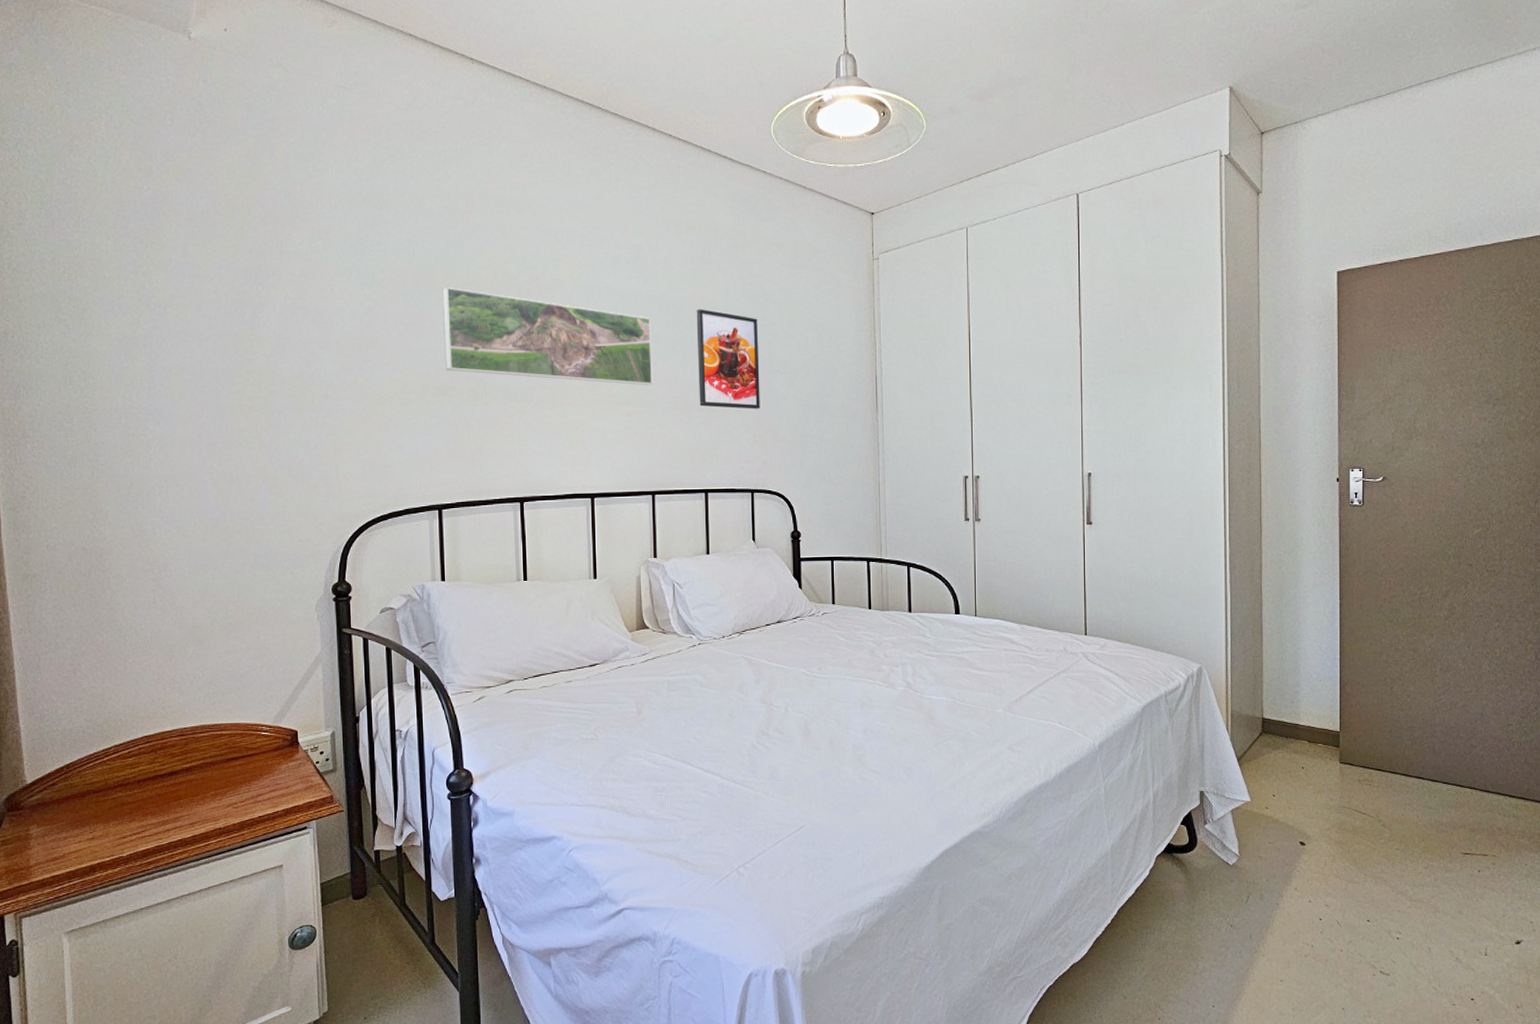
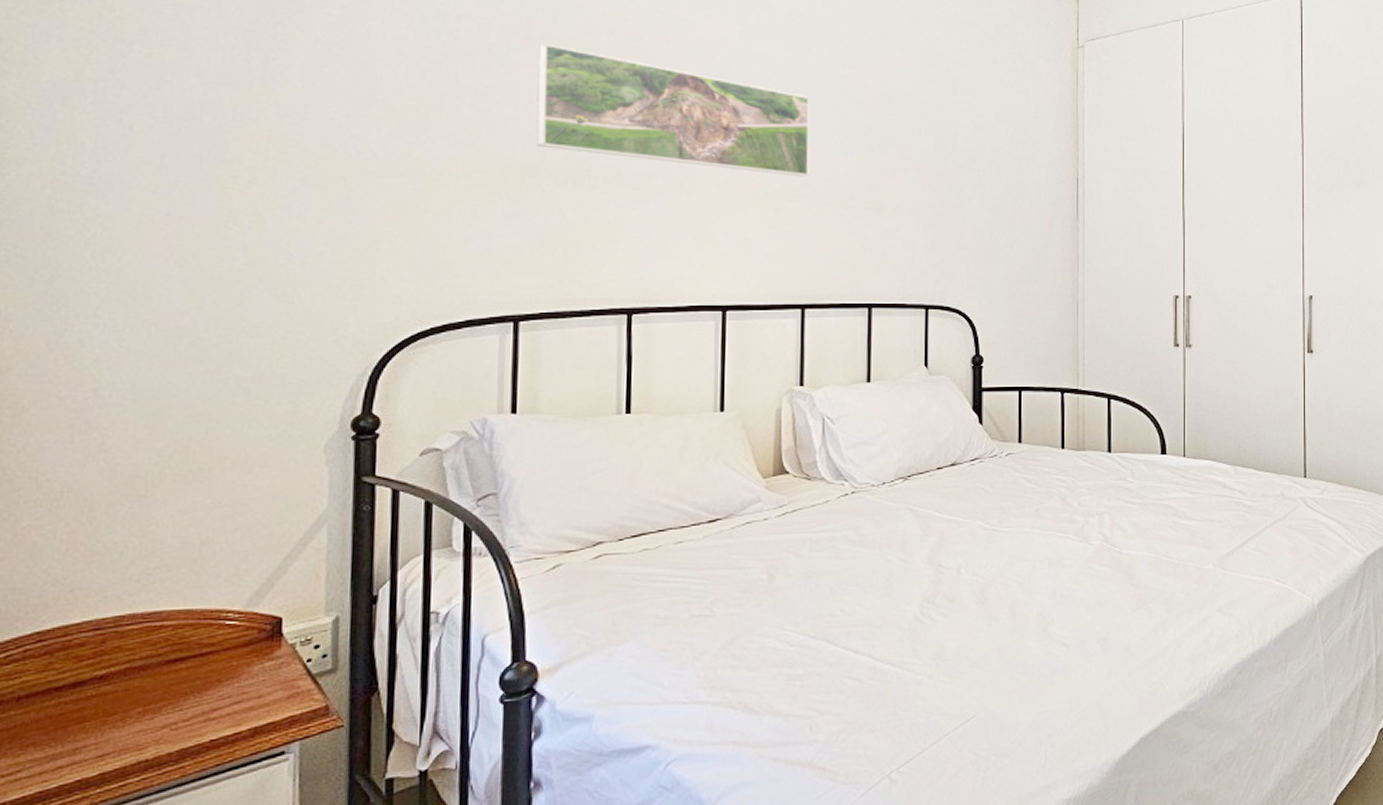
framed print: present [696,309,760,409] -> none [866,90,941,211]

